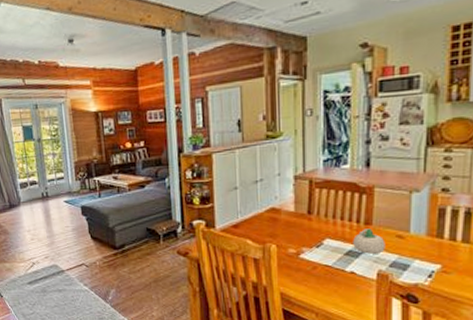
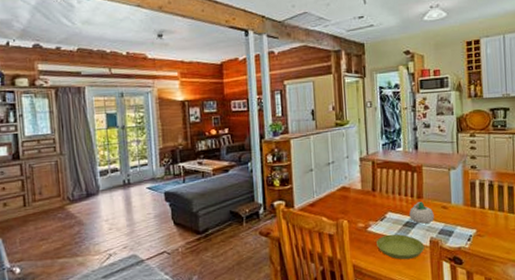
saucer: none [310,263,371,293] -> present [376,234,425,260]

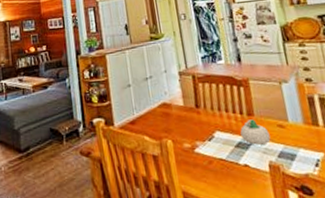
saucer: present [376,234,425,260] -> none [206,156,264,188]

